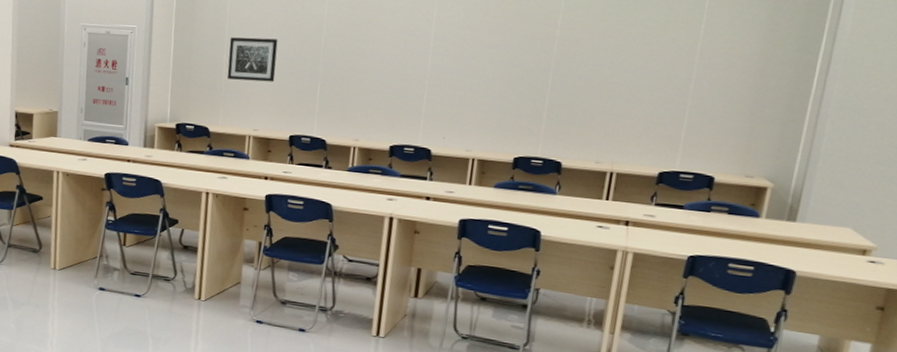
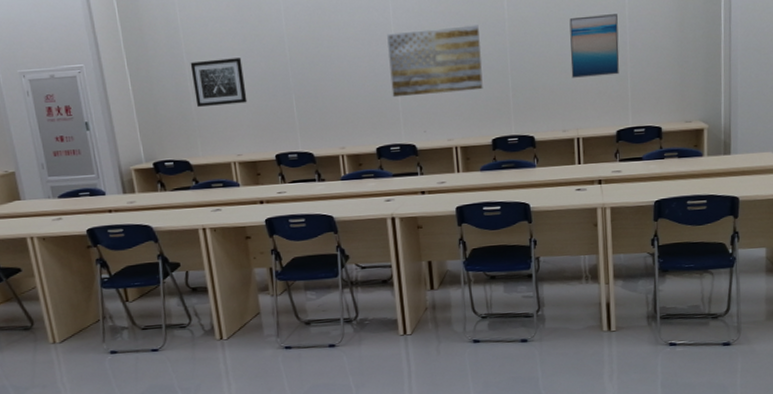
wall art: none [418,36,525,106] -> present [387,25,483,98]
wall art: none [618,45,687,113] -> present [569,14,620,78]

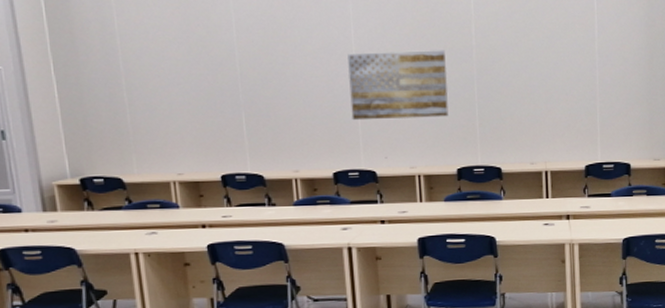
wall art: present [190,57,247,107] -> none [127,69,191,120]
wall art: present [569,14,620,78] -> none [538,48,589,110]

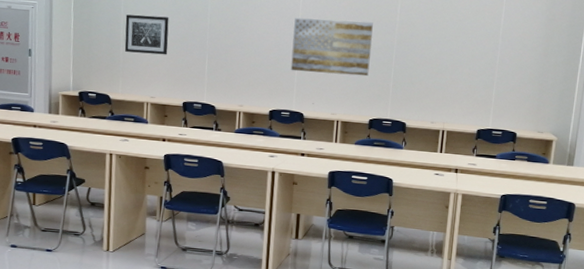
wall art: none [127,69,191,120] -> present [124,14,169,55]

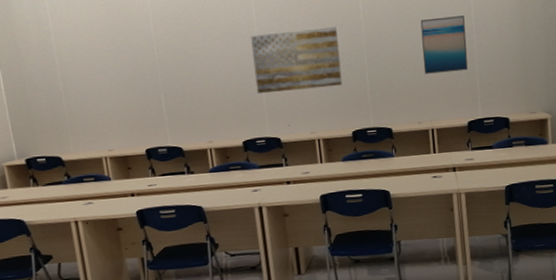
wall art: present [124,14,169,55] -> none [61,59,118,105]
wall art: none [445,29,493,83] -> present [420,16,468,74]

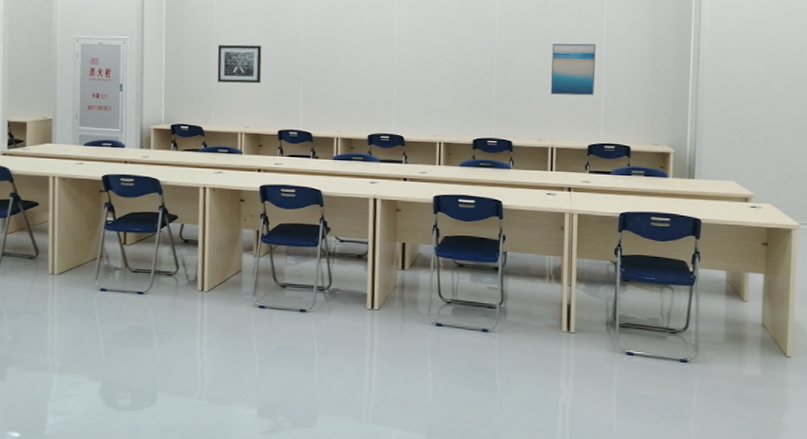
wall art: none [61,59,118,105] -> present [217,44,262,84]
wall art: present [251,26,342,94] -> none [388,39,471,96]

